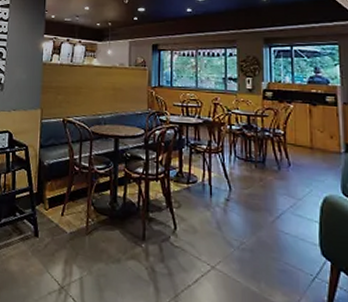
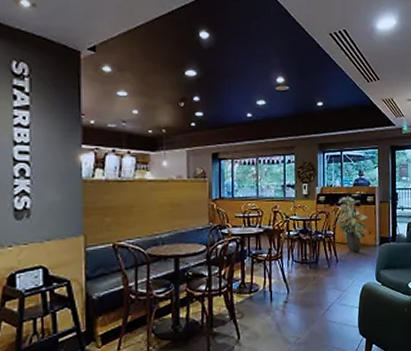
indoor plant: none [285,91,328,158] -> present [335,193,367,253]

